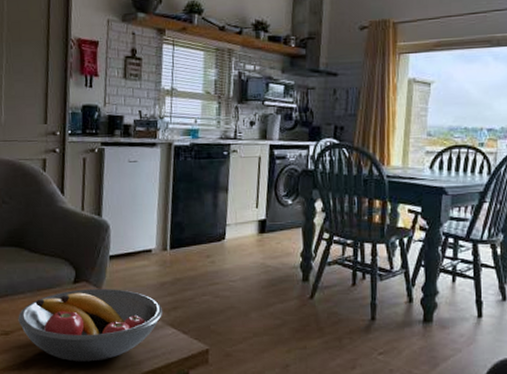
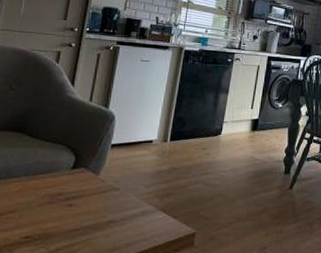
fruit bowl: present [18,288,163,362] -> none [8,174,157,245]

